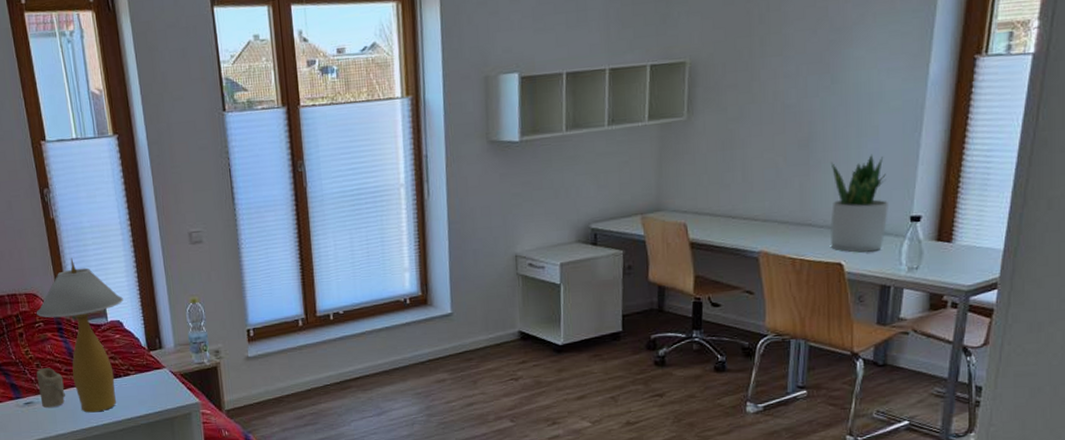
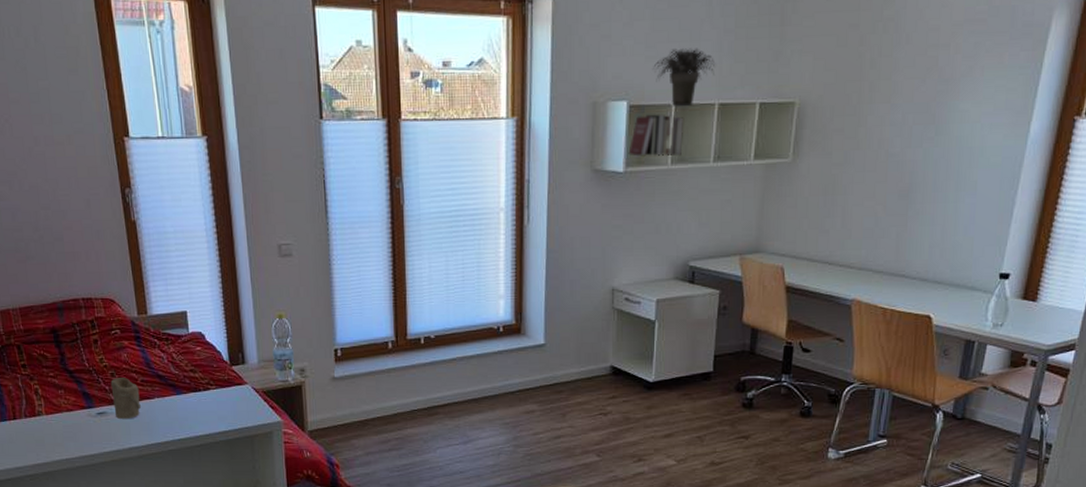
table lamp: present [37,258,123,413] -> none [113,263,206,426]
books: none [522,83,577,125] -> present [628,114,685,157]
potted plant: none [542,17,604,76] -> present [653,48,716,107]
planter: present [830,154,890,253] -> none [922,208,981,306]

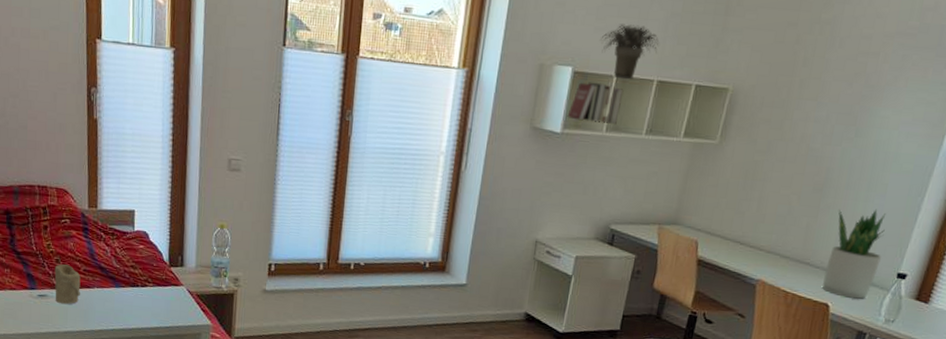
planter: none [922,208,981,306] -> present [822,209,887,299]

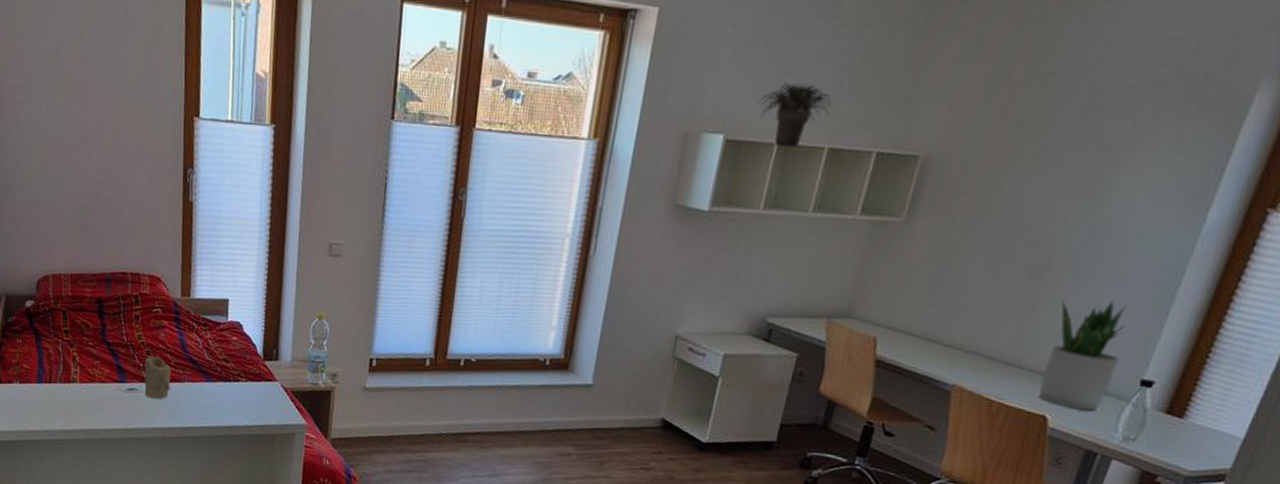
books: present [567,82,624,124] -> none [716,151,787,200]

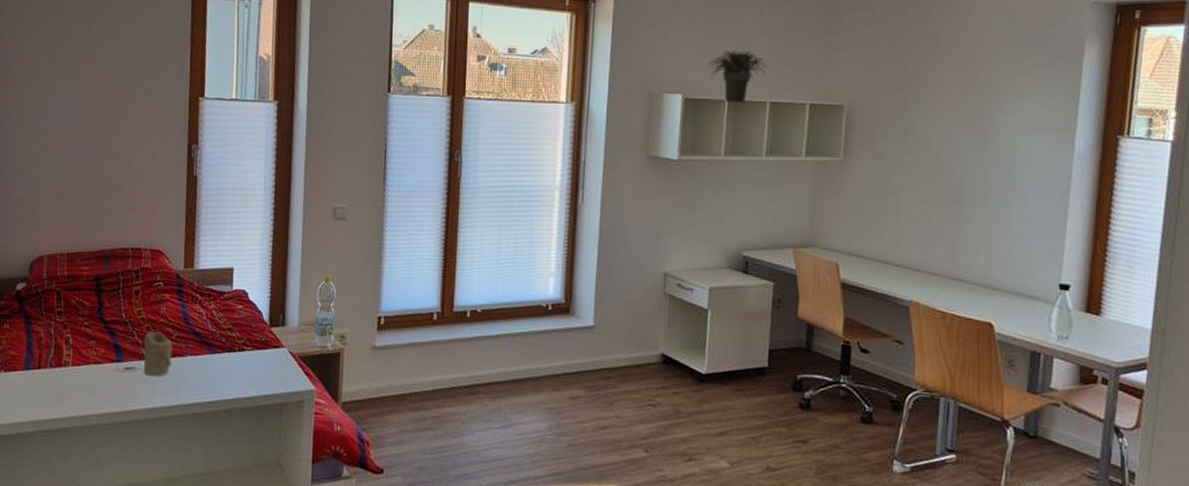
planter: present [1038,300,1127,411] -> none [981,217,1039,315]

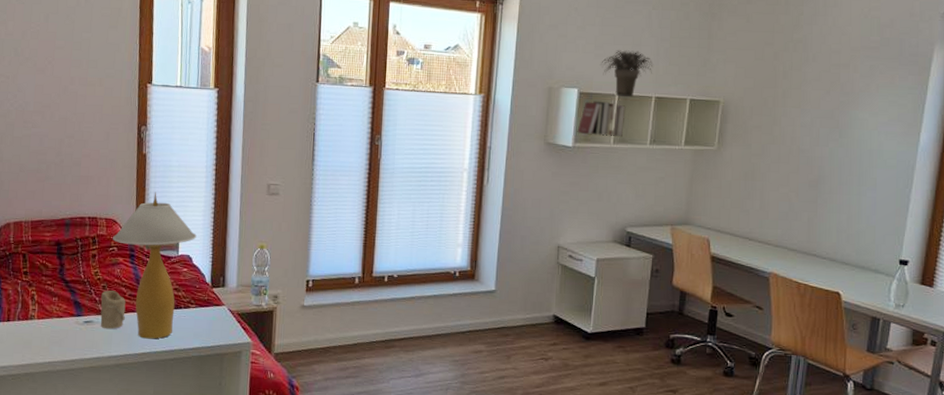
table lamp: none [159,218,253,388] -> present [113,192,197,339]
books: none [682,107,737,148] -> present [577,101,626,137]

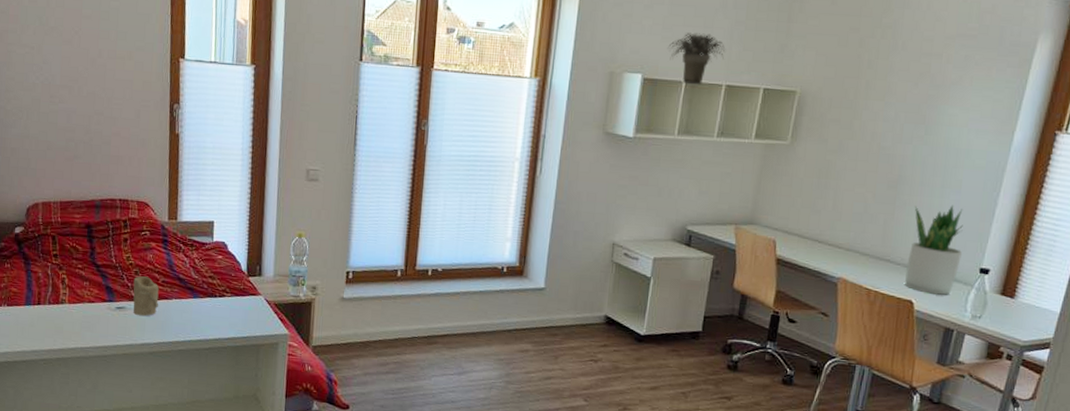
table lamp: present [113,192,197,339] -> none [145,174,232,328]
books: present [577,101,626,137] -> none [639,88,693,128]
planter: none [832,201,883,286] -> present [905,204,963,295]

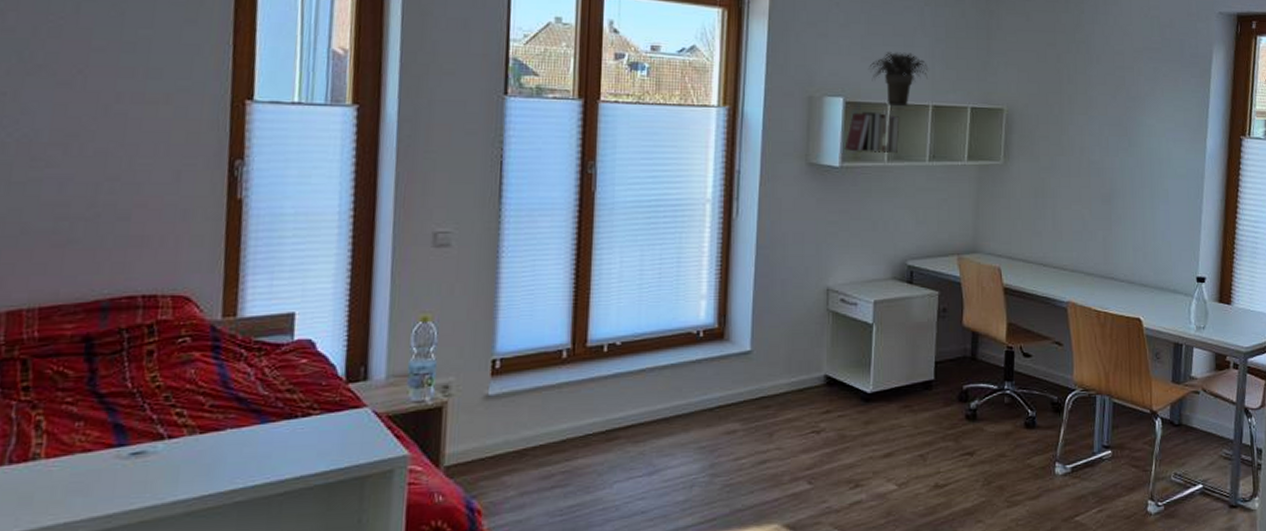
candle: present [133,276,159,317] -> none [159,402,205,462]
books: none [639,88,693,128] -> present [844,111,900,154]
planter: present [905,204,963,295] -> none [1130,215,1179,309]

